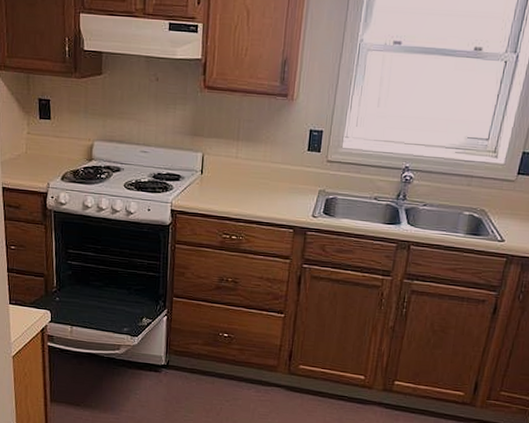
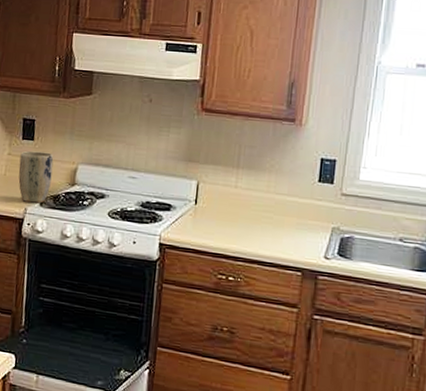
plant pot: none [38,129,71,178] -> present [18,150,54,204]

